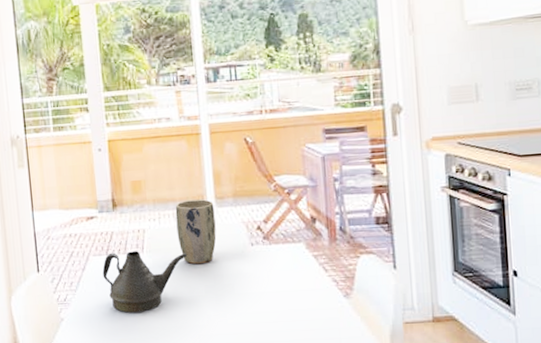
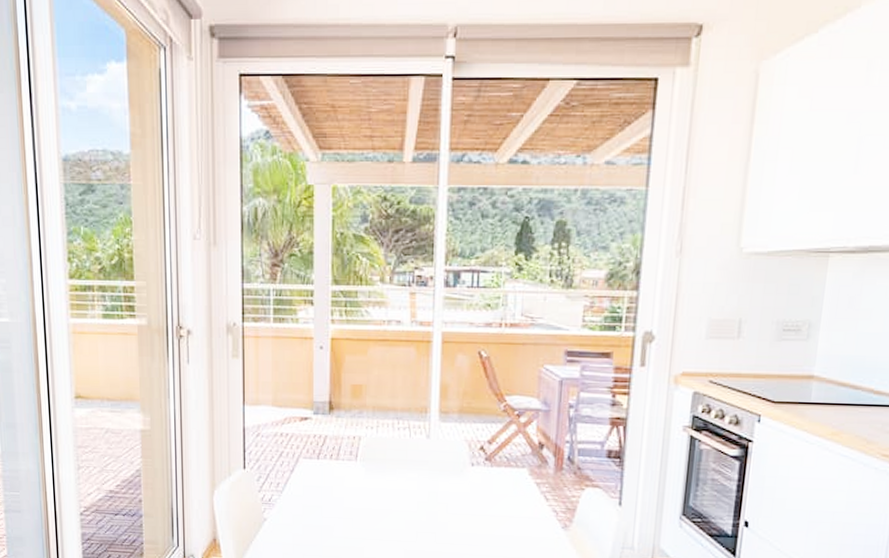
teapot: present [102,251,187,313] -> none [312,457,402,521]
plant pot: present [175,199,216,265] -> none [394,411,437,479]

